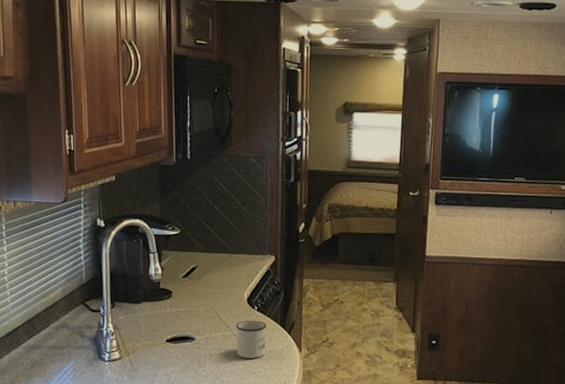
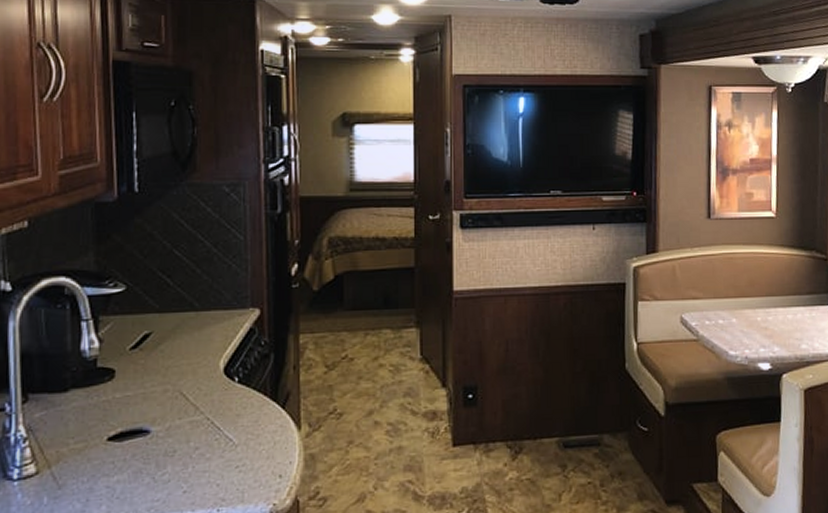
mug: present [236,320,266,359] -> none [209,395,252,449]

